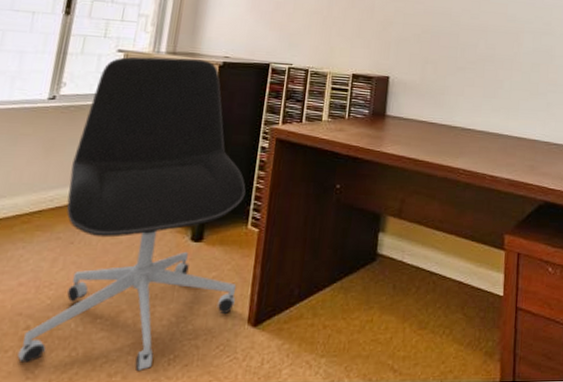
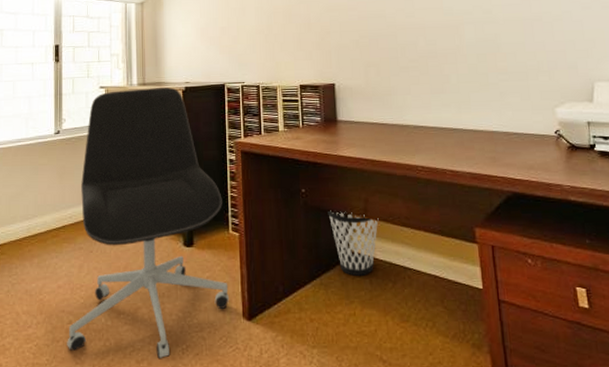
wastebasket: none [360,209,412,281] -> present [328,210,379,277]

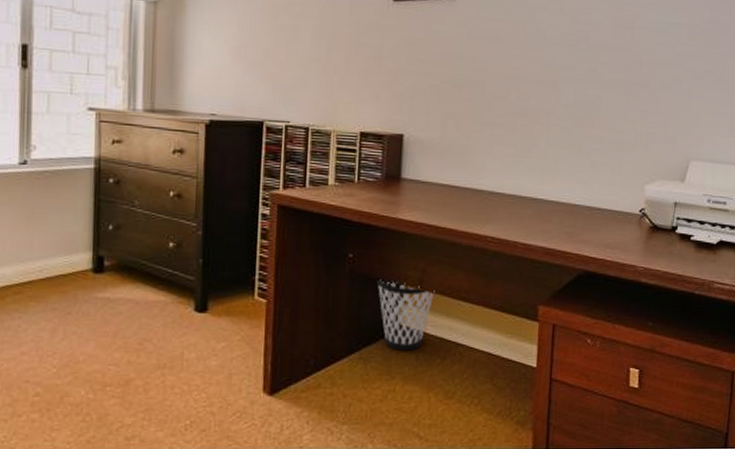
office chair: present [67,87,229,359] -> none [32,115,249,436]

